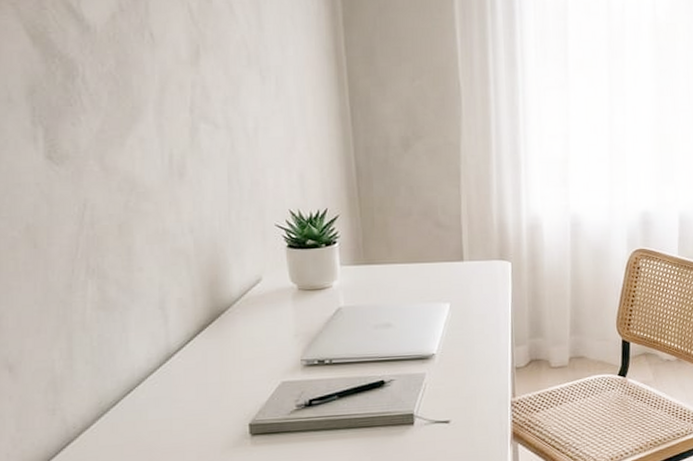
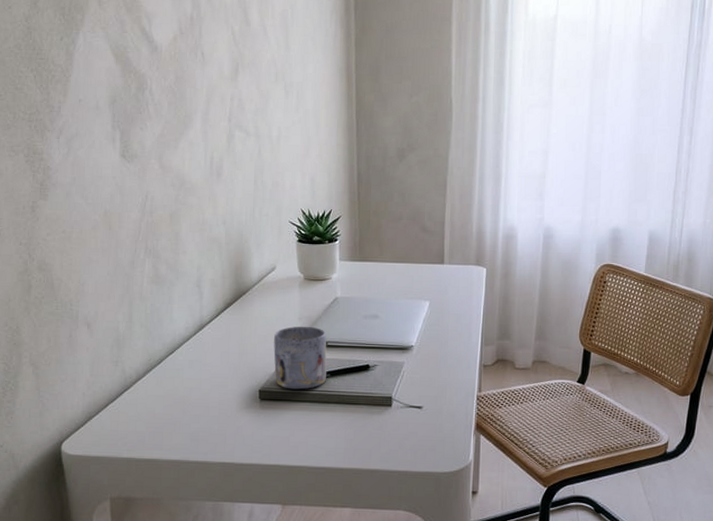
mug: none [264,343,333,419] -> present [274,326,327,390]

